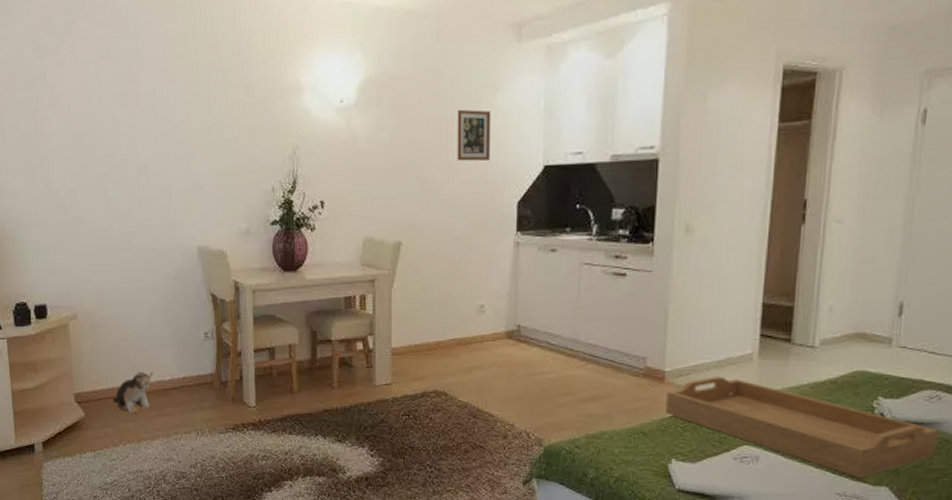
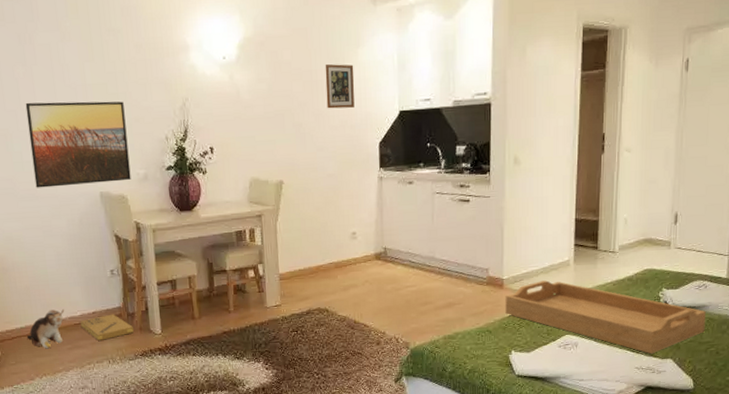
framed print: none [125,146,232,239] -> present [25,101,131,188]
cardboard box: none [169,381,226,409] -> present [80,314,134,341]

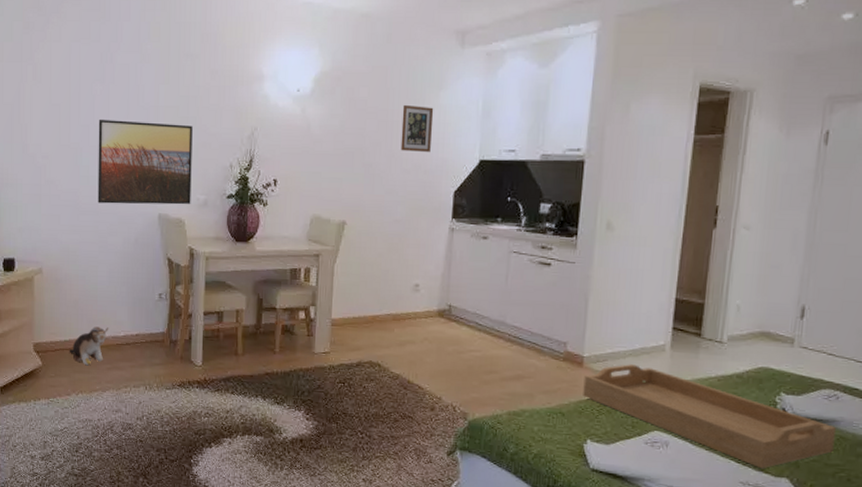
cardboard box: present [80,314,134,341] -> none [122,338,174,365]

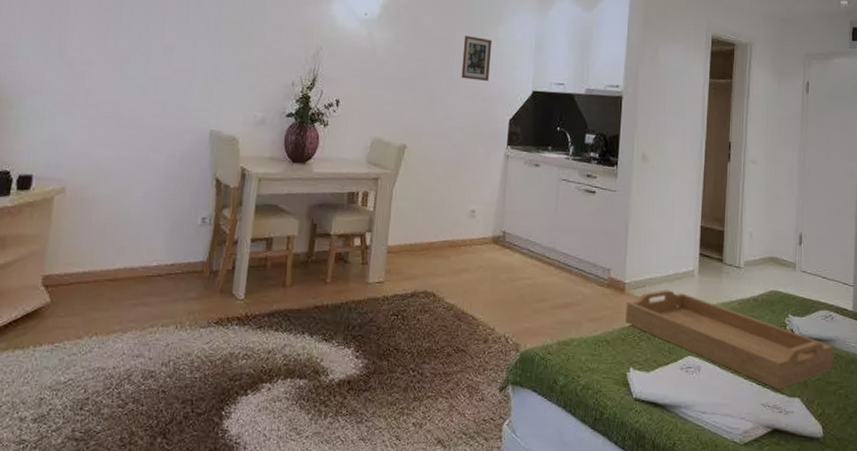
plush toy: present [69,326,109,366] -> none [86,255,140,302]
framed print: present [97,119,193,205] -> none [141,27,256,122]

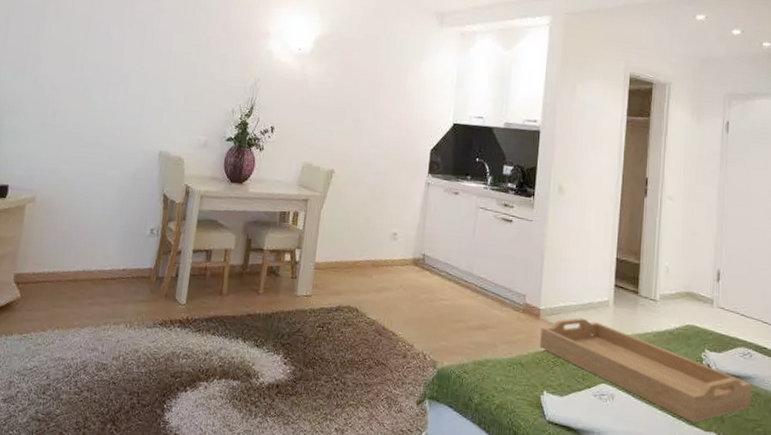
picture frame: present [461,36,493,81] -> none [386,70,416,113]

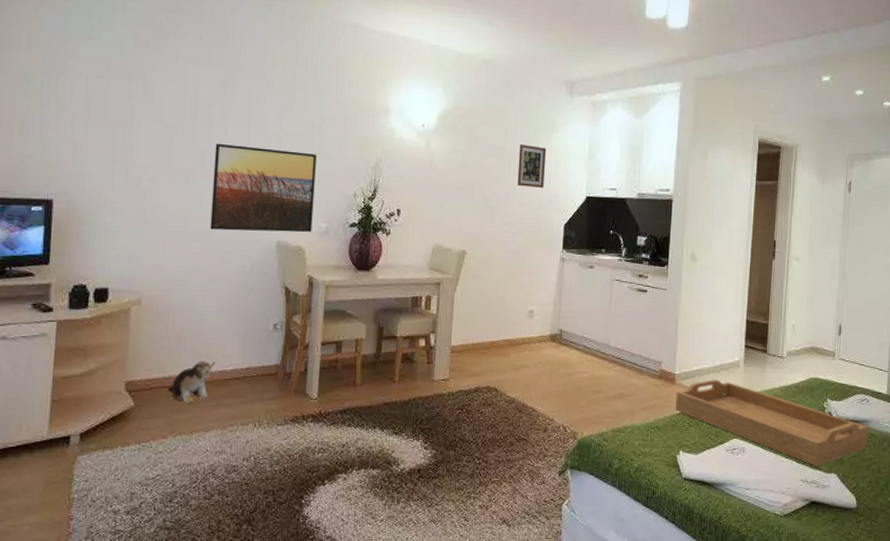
plush toy: none [51,259,96,300] -> present [167,361,216,404]
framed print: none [101,58,201,144] -> present [210,143,317,233]
picture frame: none [386,70,416,113] -> present [517,145,547,188]

